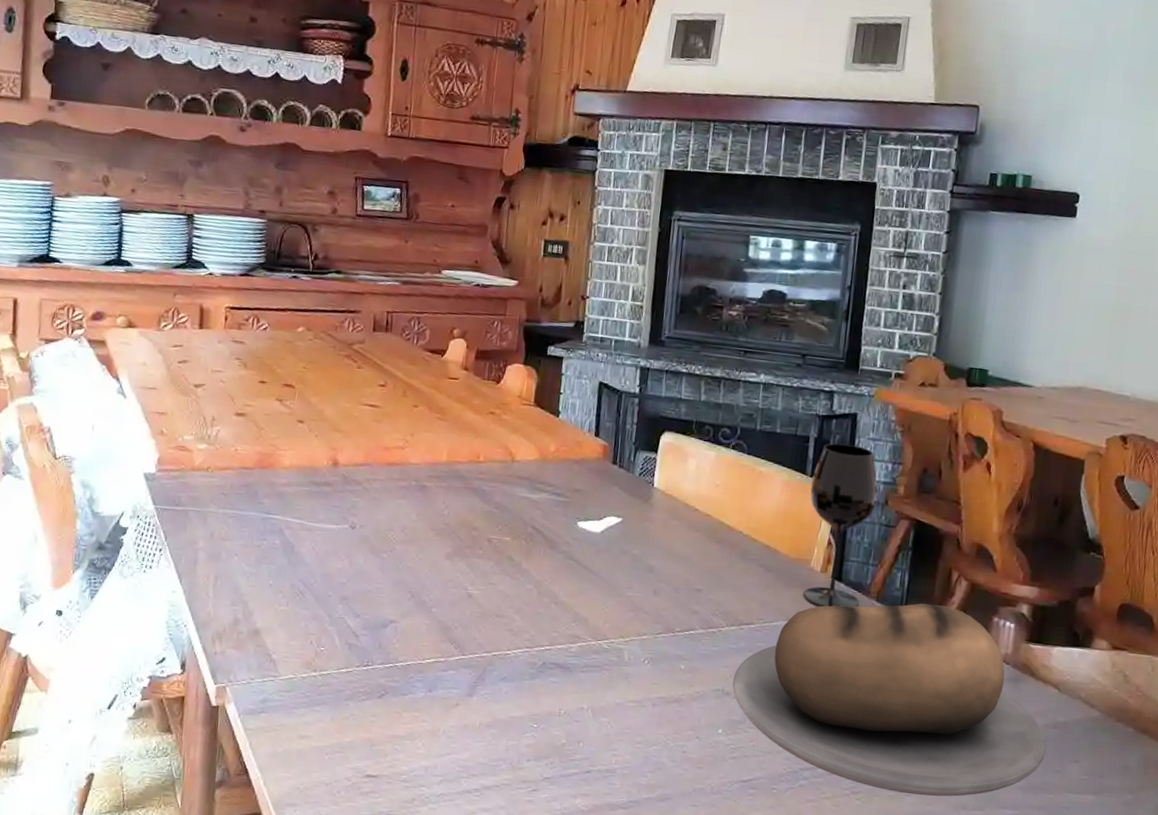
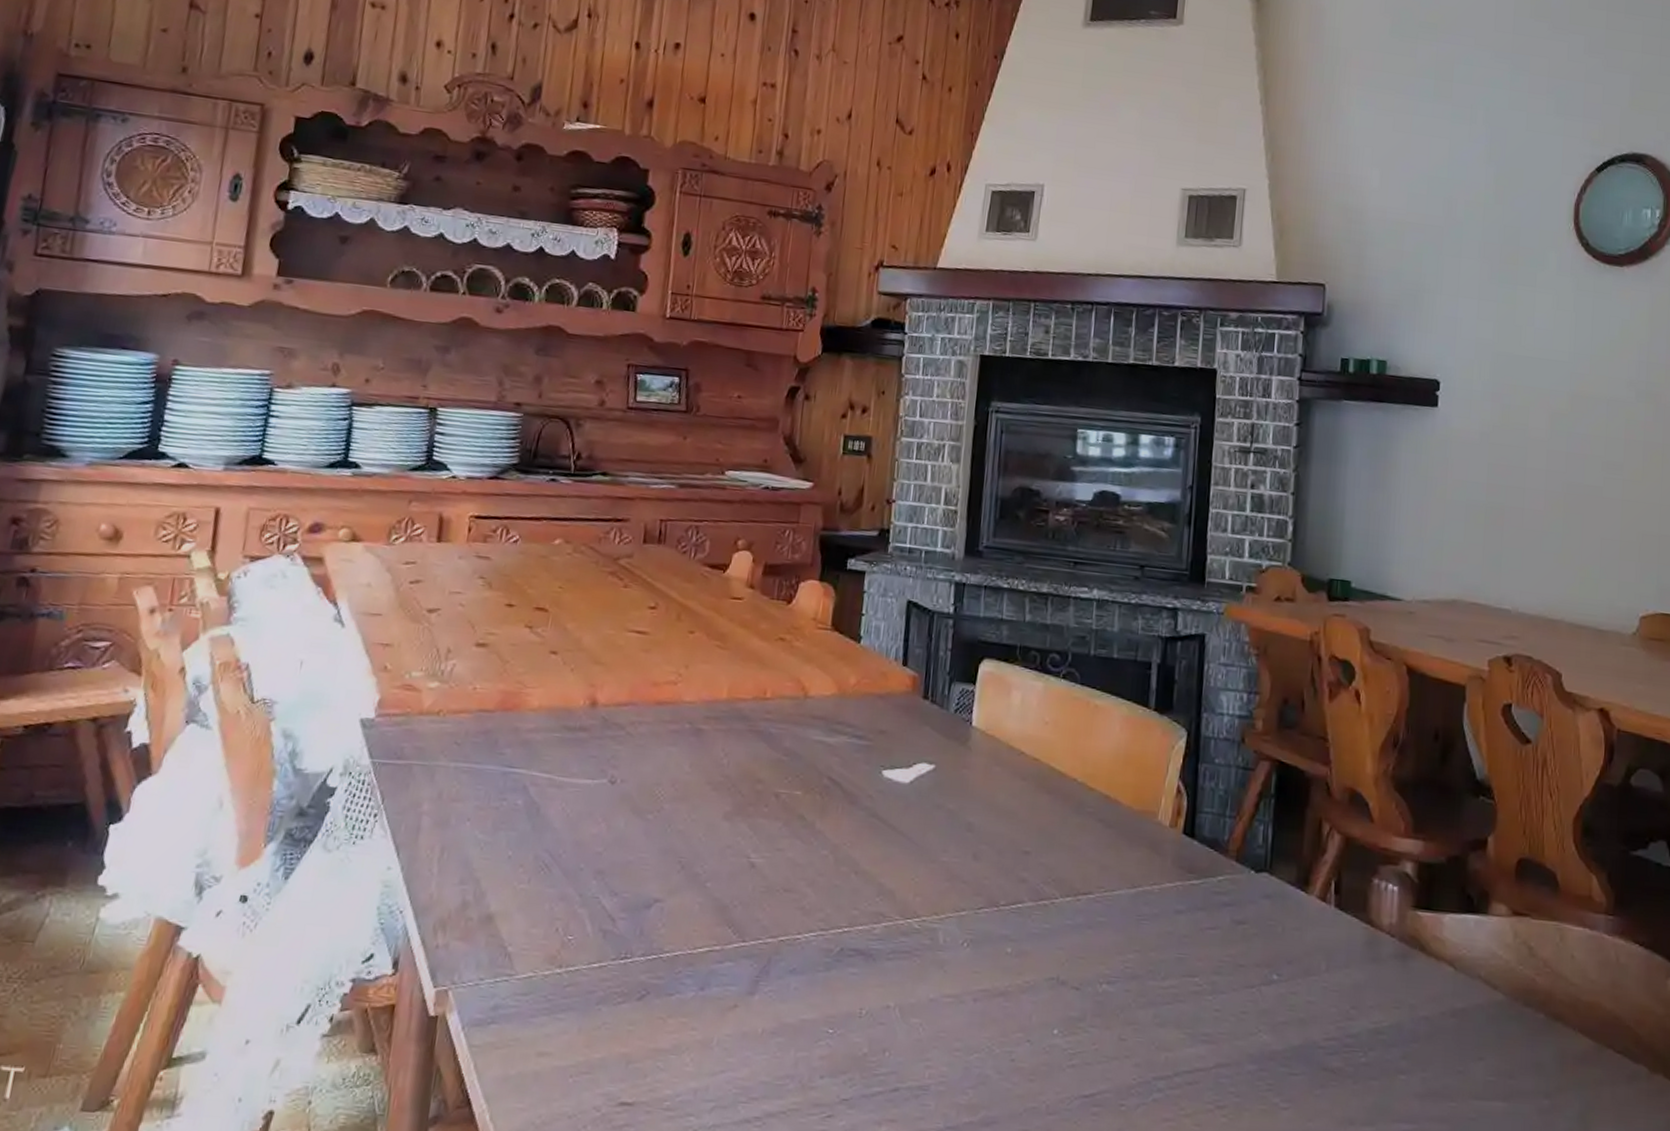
bread: present [732,603,1046,797] -> none [1069,863,1444,1110]
wine glass: present [803,443,878,607] -> none [1150,670,1232,870]

